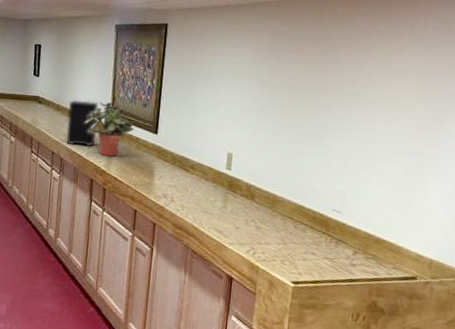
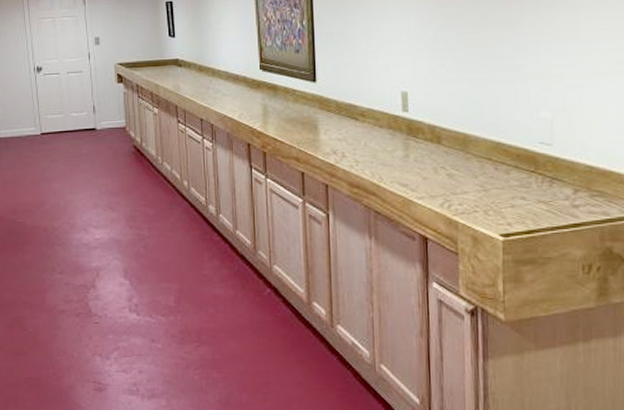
speaker: present [66,99,99,147] -> none [212,55,246,109]
potted plant: present [84,102,135,157] -> none [231,53,289,115]

